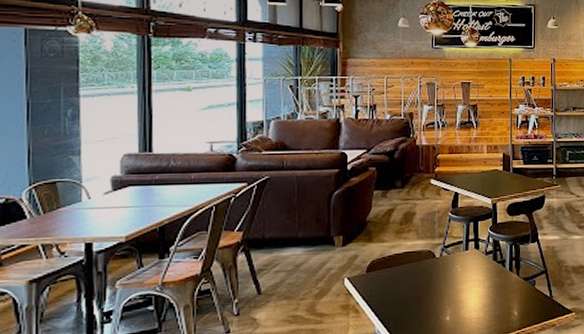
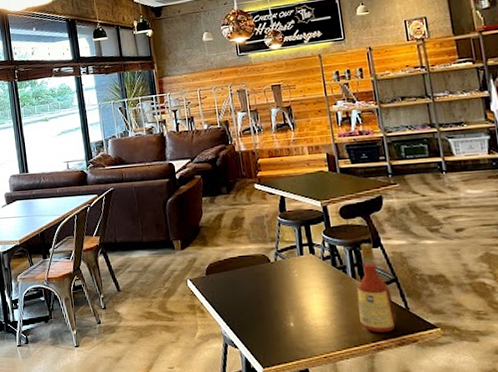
bottle: none [511,238,541,321] -> present [356,243,396,333]

